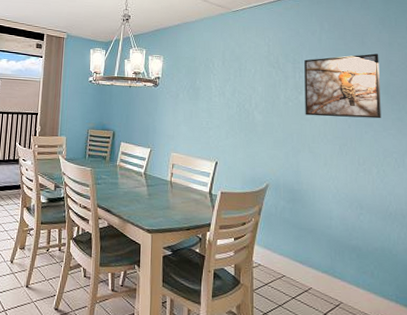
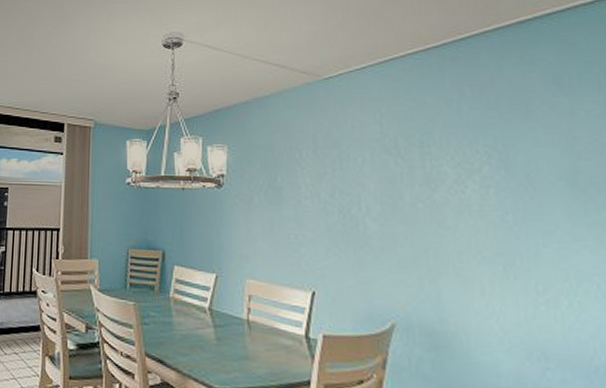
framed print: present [304,53,381,119] -> none [437,128,568,224]

